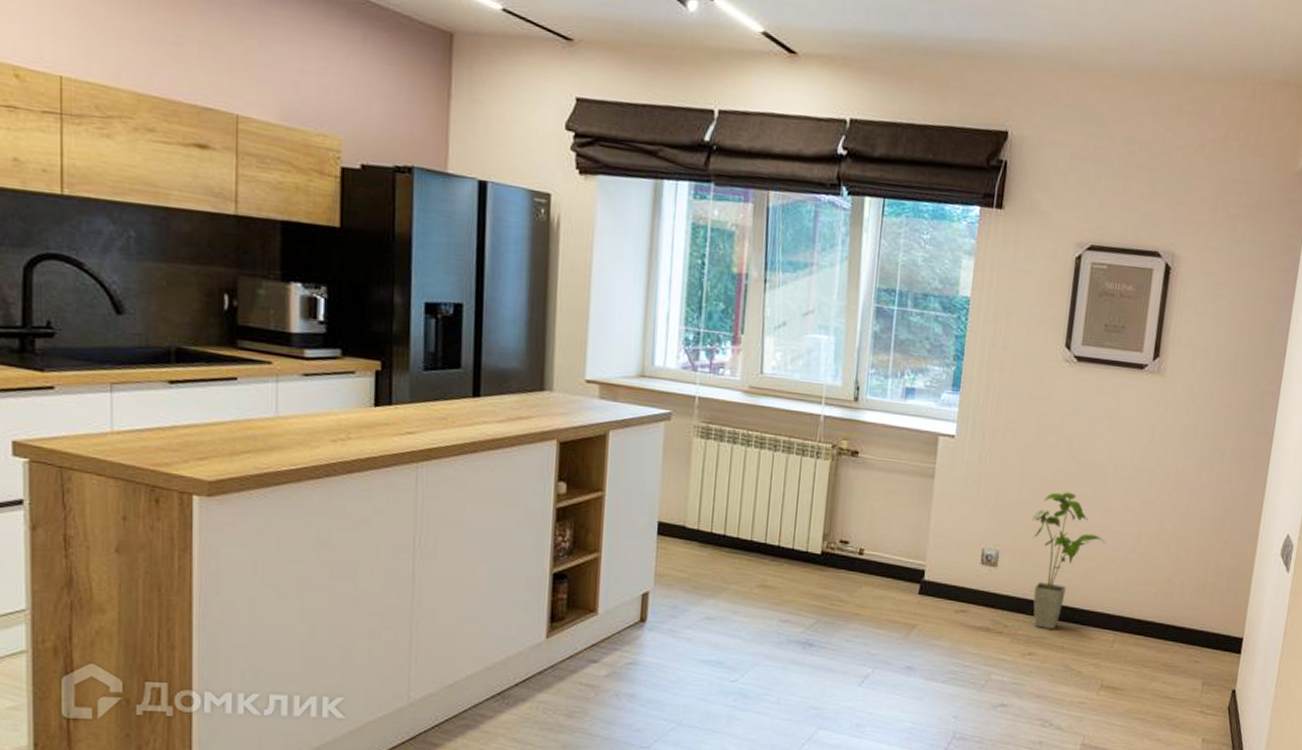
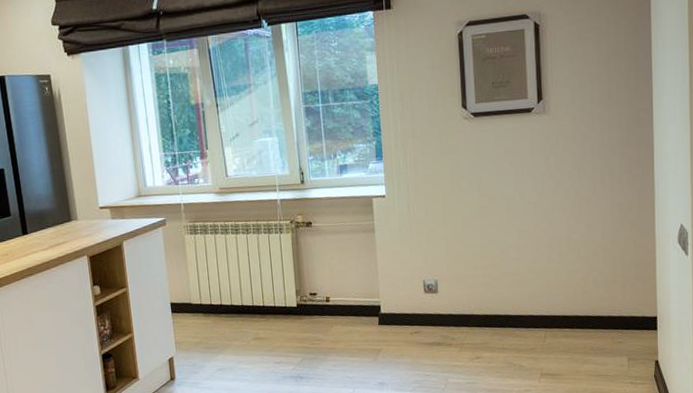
house plant: present [1032,492,1105,630] -> none [460,223,524,336]

